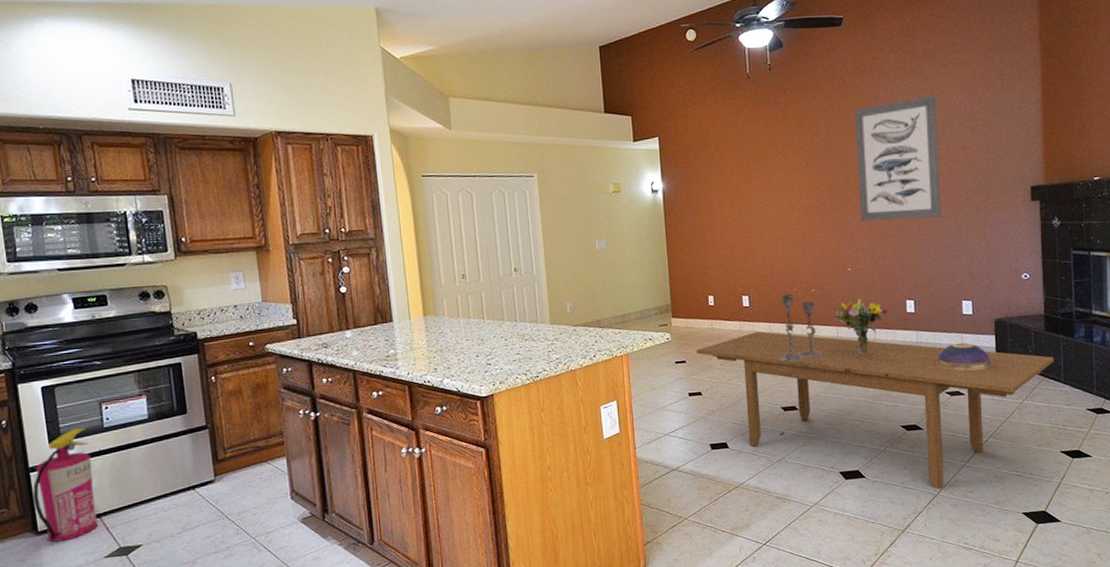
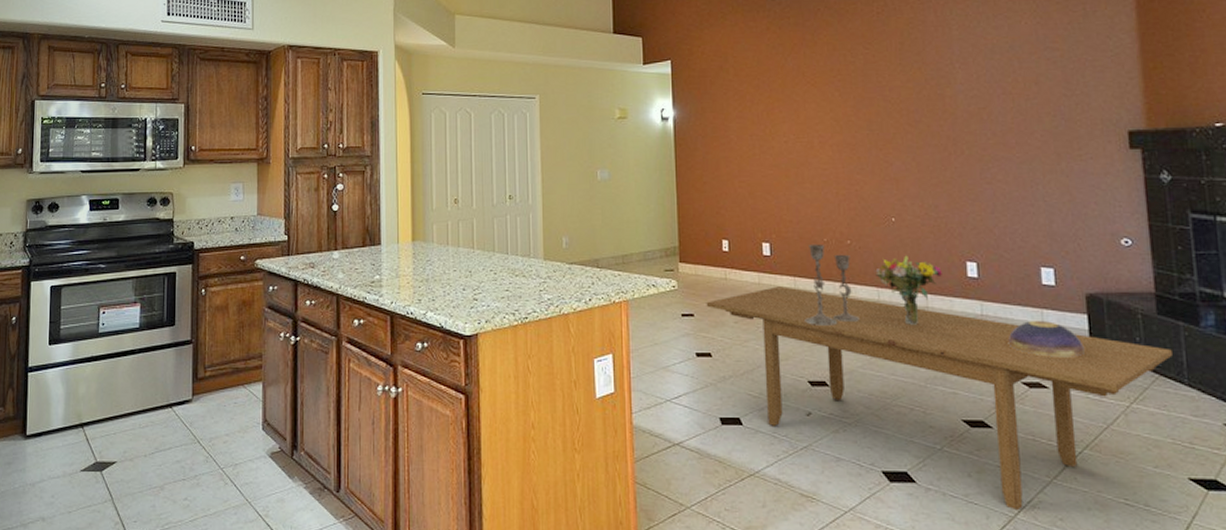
fire extinguisher: present [32,428,98,542] -> none [27,331,84,448]
wall art: present [854,95,942,221] -> none [898,21,1010,164]

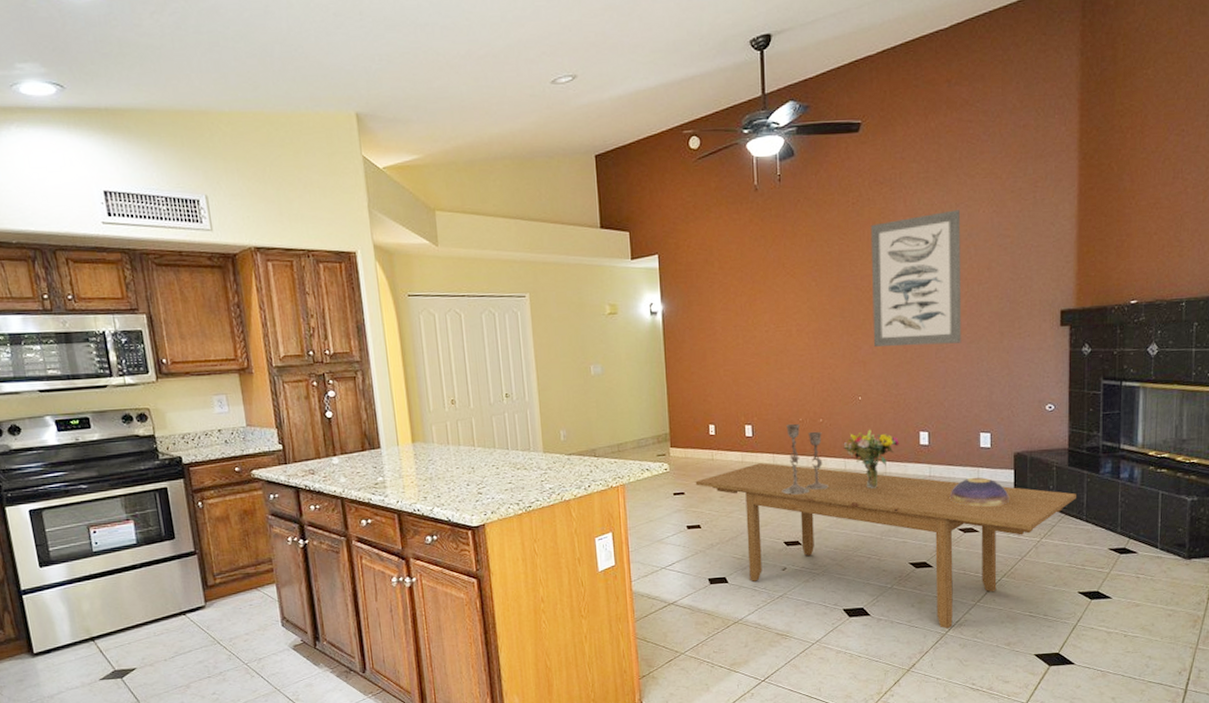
wall art: none [898,21,1010,164] -> present [870,210,962,347]

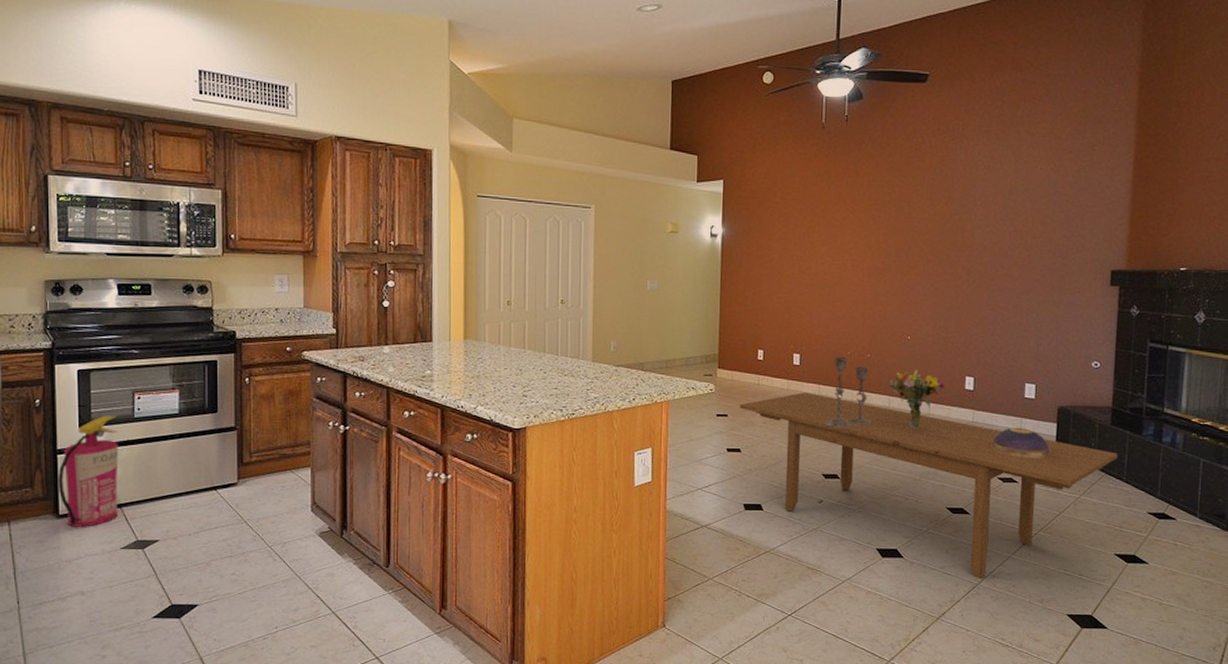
fire extinguisher: none [26,552,92,664] -> present [57,415,119,527]
wall art: present [870,210,962,347] -> none [925,164,1019,293]

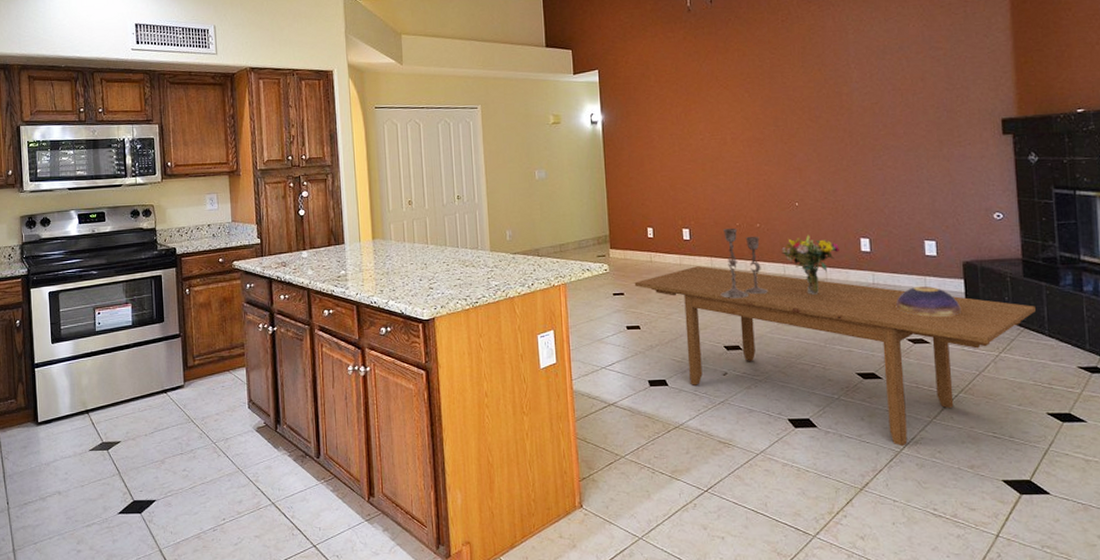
fire extinguisher: present [57,415,119,527] -> none [36,330,86,433]

